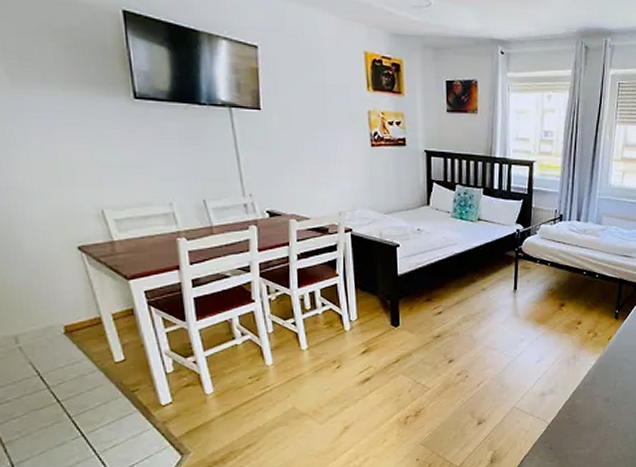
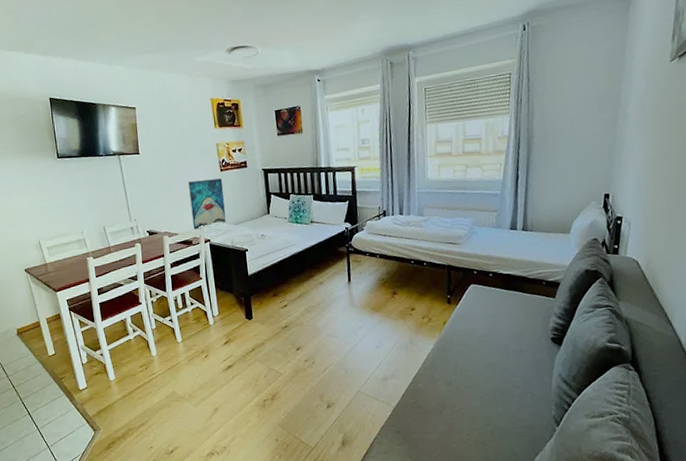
wall art: none [328,155,374,215] -> present [188,178,226,230]

